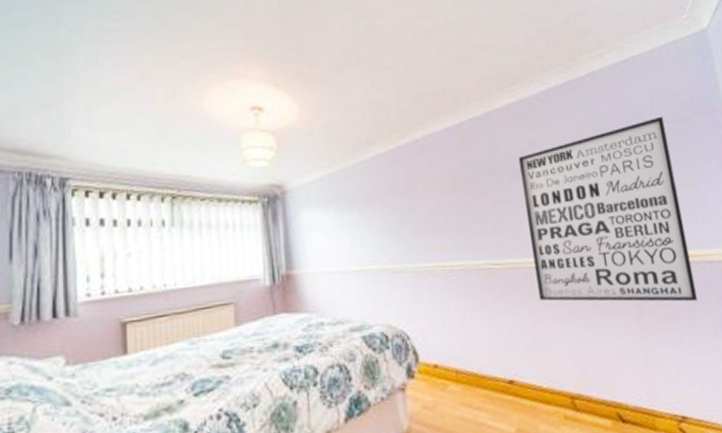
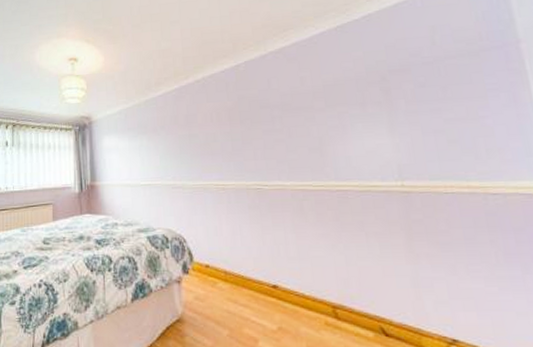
wall art: present [518,116,698,302] -> none [289,52,477,232]

